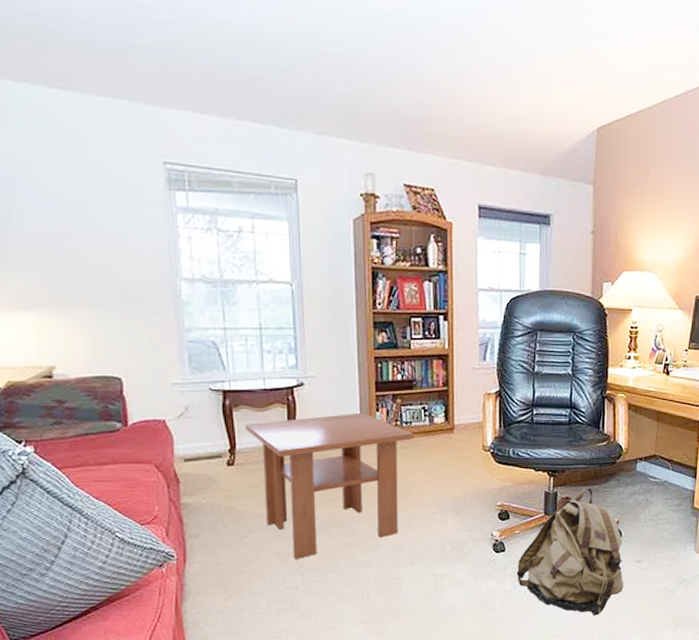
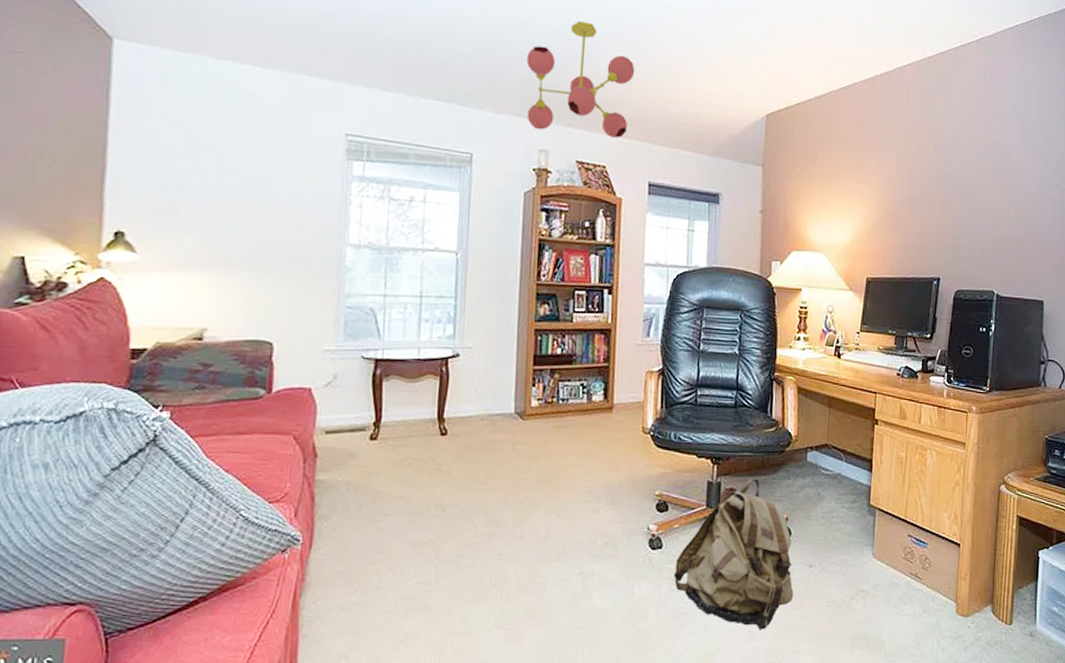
coffee table: present [246,412,414,559] -> none [394,387,570,549]
ceiling light fixture: none [344,26,459,158] -> present [526,20,635,138]

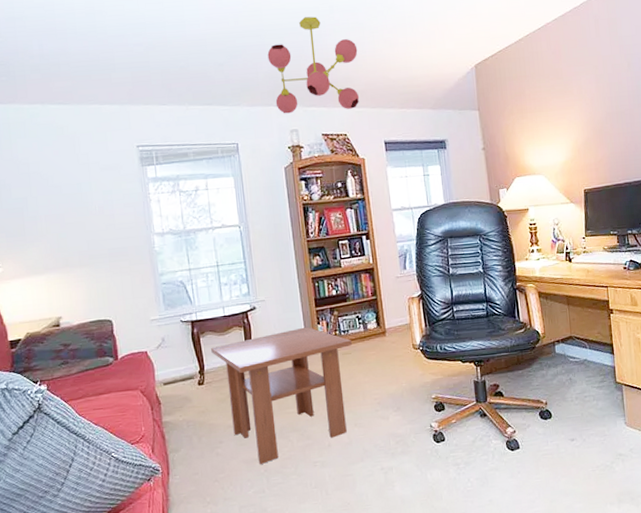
coffee table: none [394,387,570,549] -> present [211,326,352,464]
backpack: present [673,478,794,630] -> none [458,373,562,498]

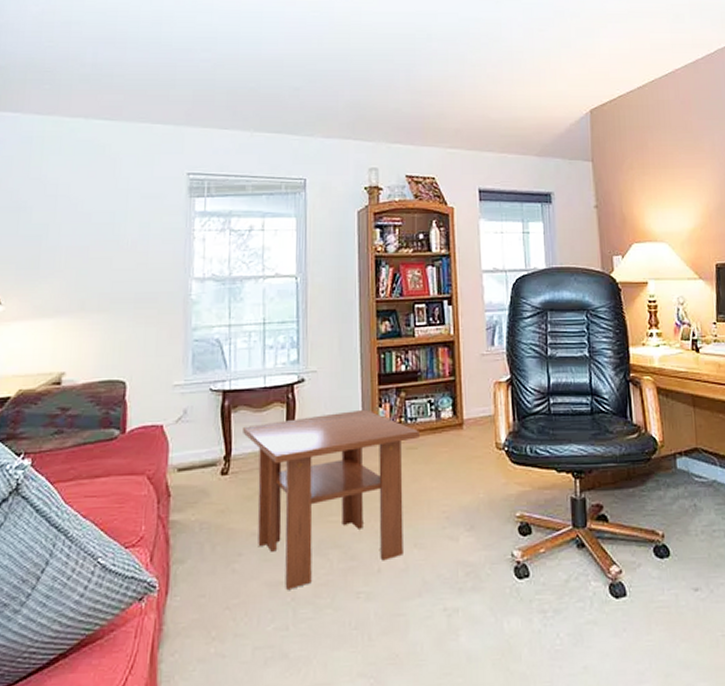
ceiling light fixture: present [267,16,360,114] -> none [351,43,456,149]

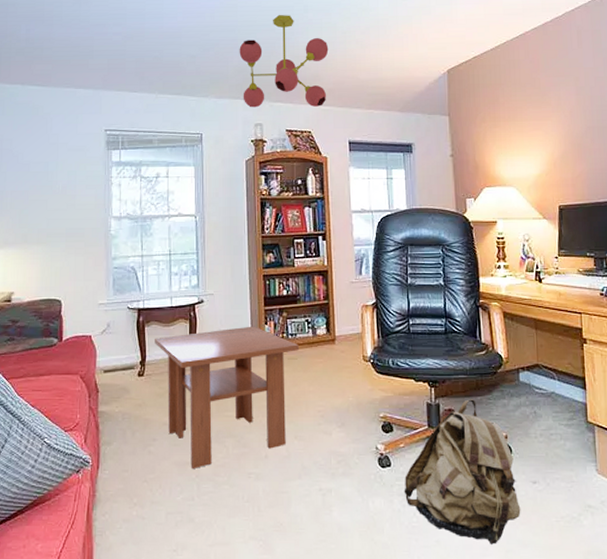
ceiling light fixture: none [351,43,456,149] -> present [239,14,329,108]
backpack: none [545,491,682,668] -> present [404,399,521,545]

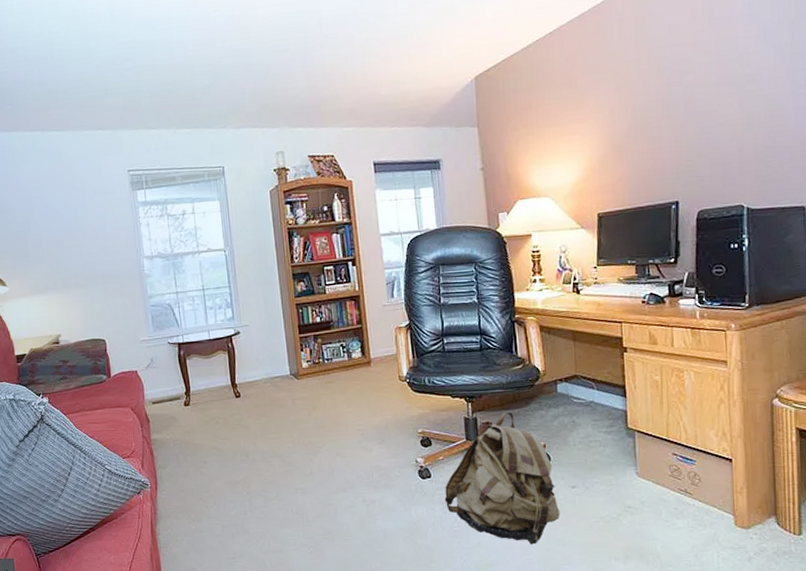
coffee table: present [155,326,299,468] -> none [197,353,335,486]
ceiling light fixture: present [239,14,329,108] -> none [254,32,348,136]

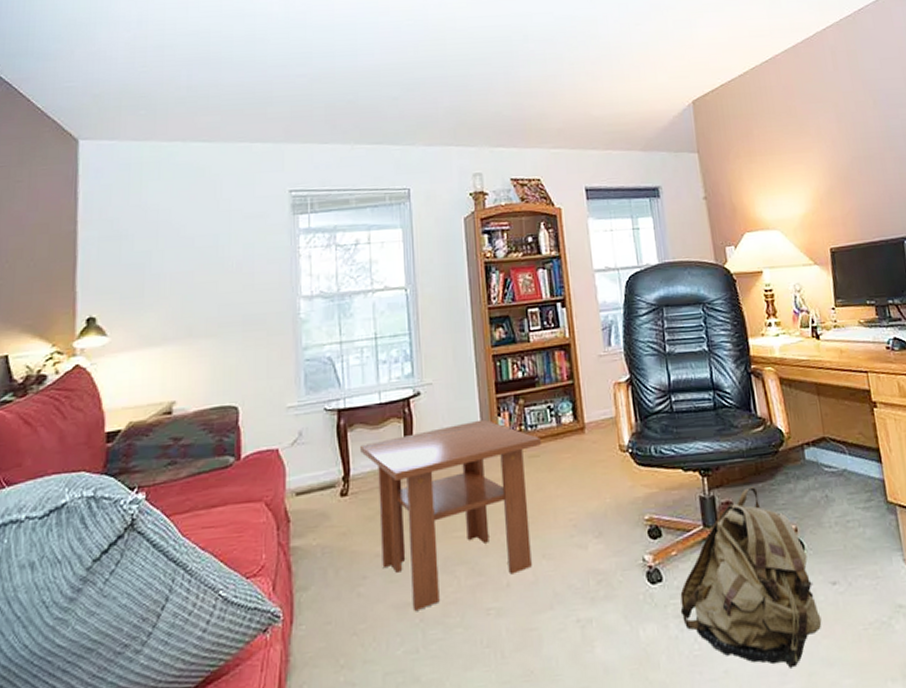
coffee table: none [197,353,335,486] -> present [360,419,541,611]

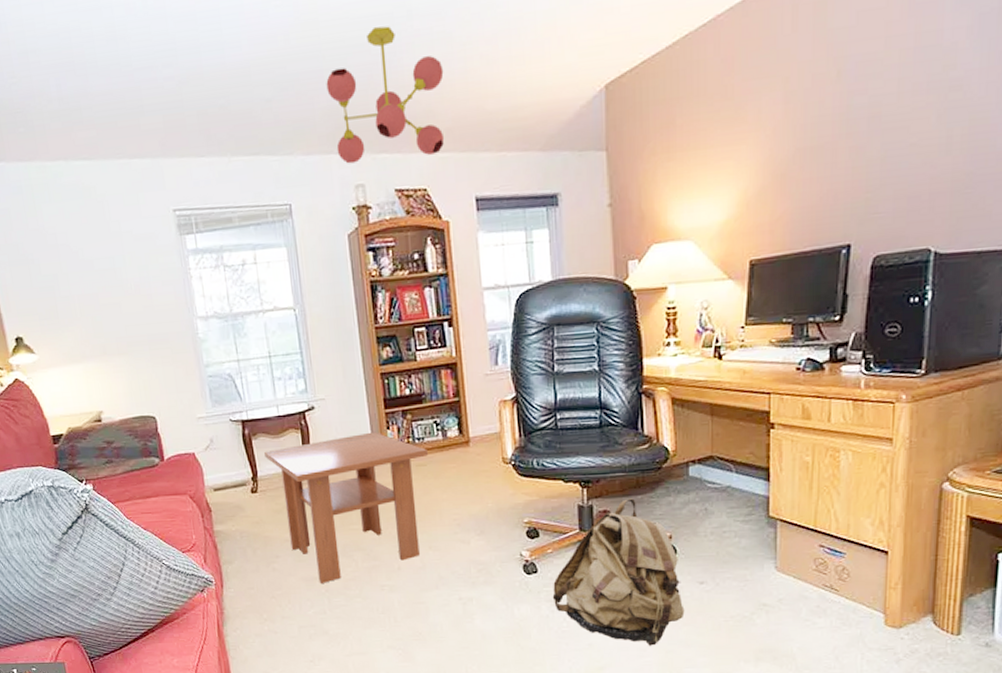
ceiling light fixture: none [450,46,557,155] -> present [326,26,445,164]

